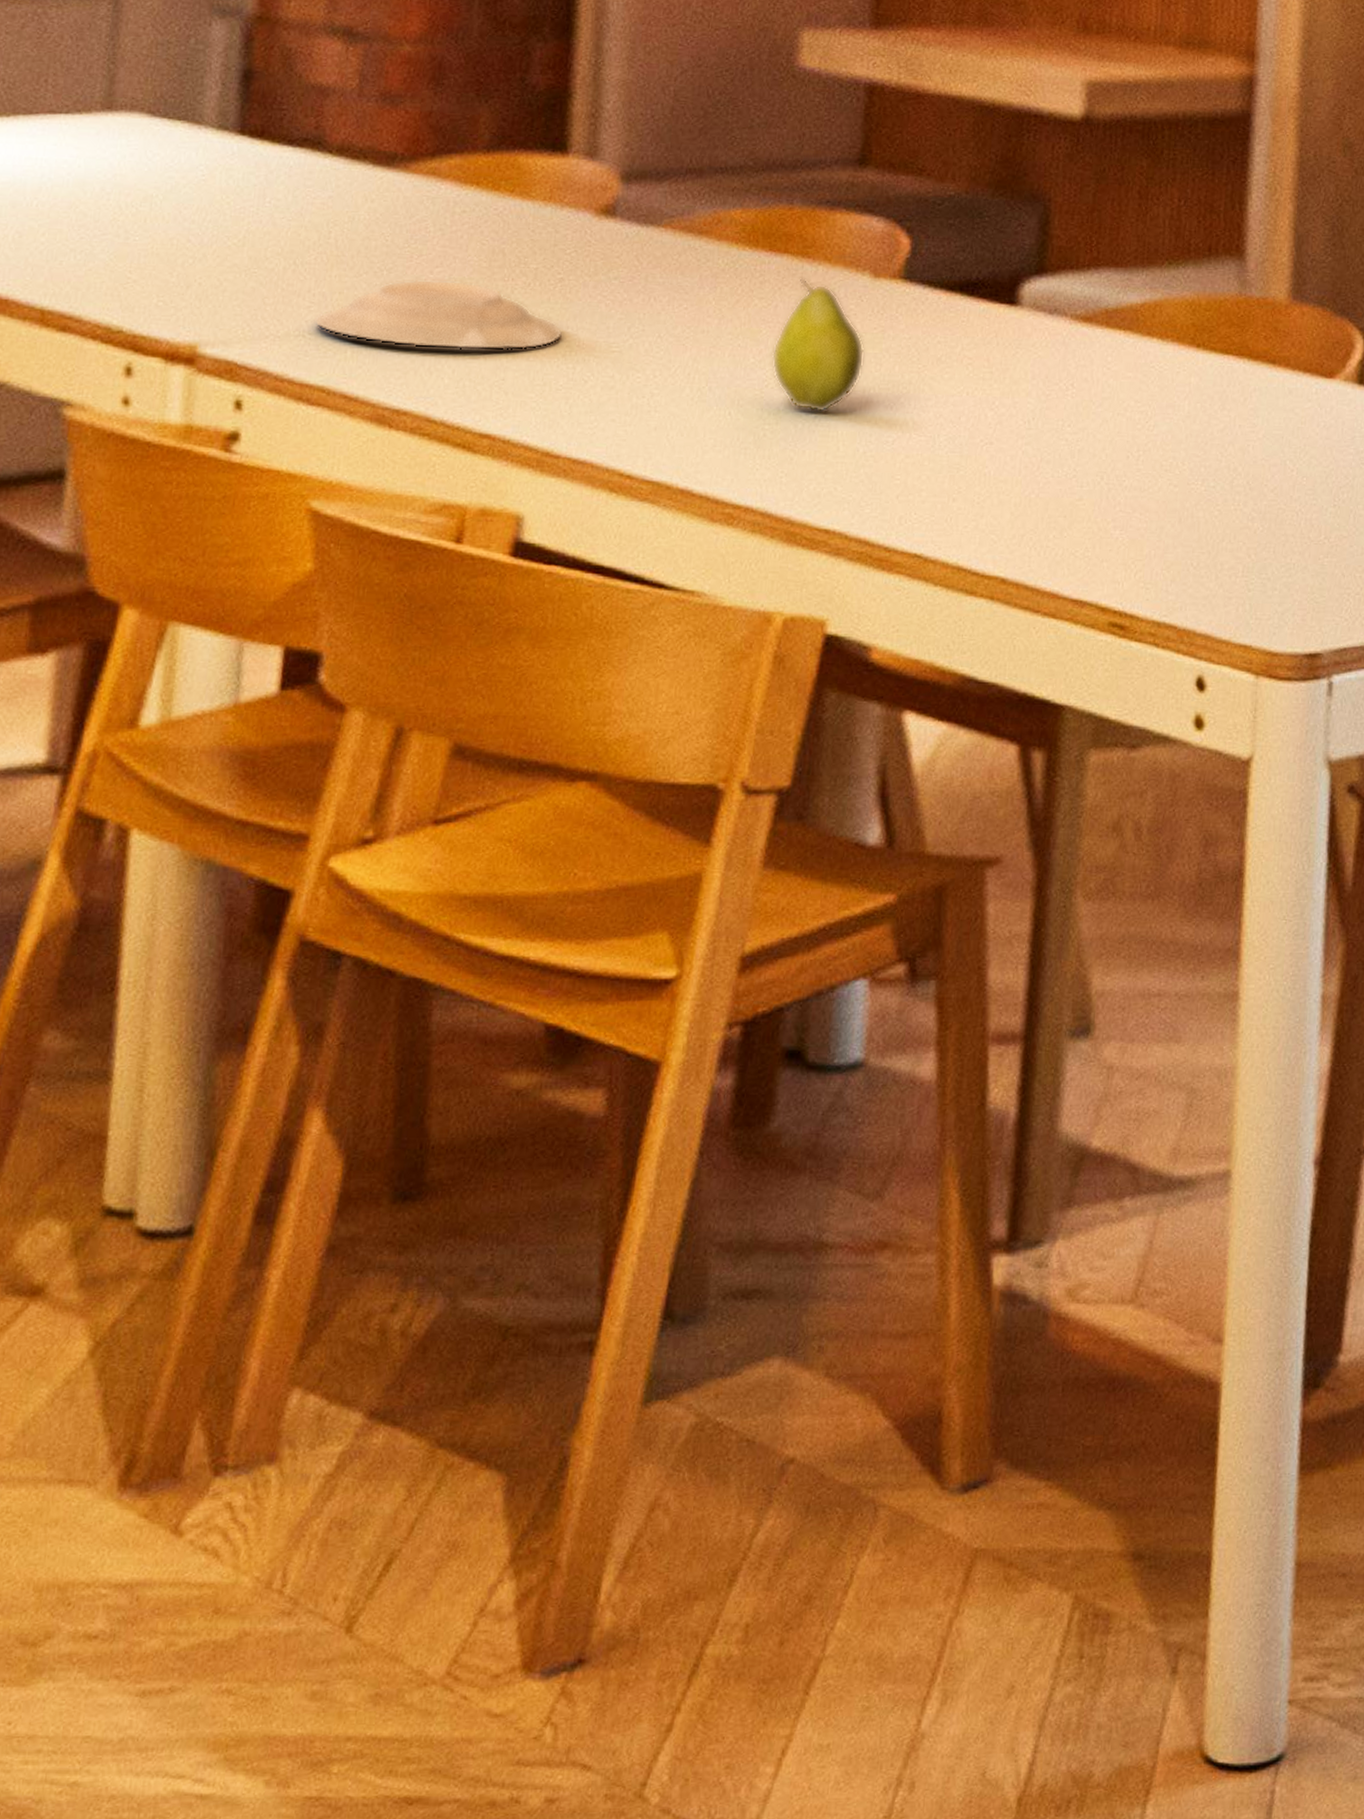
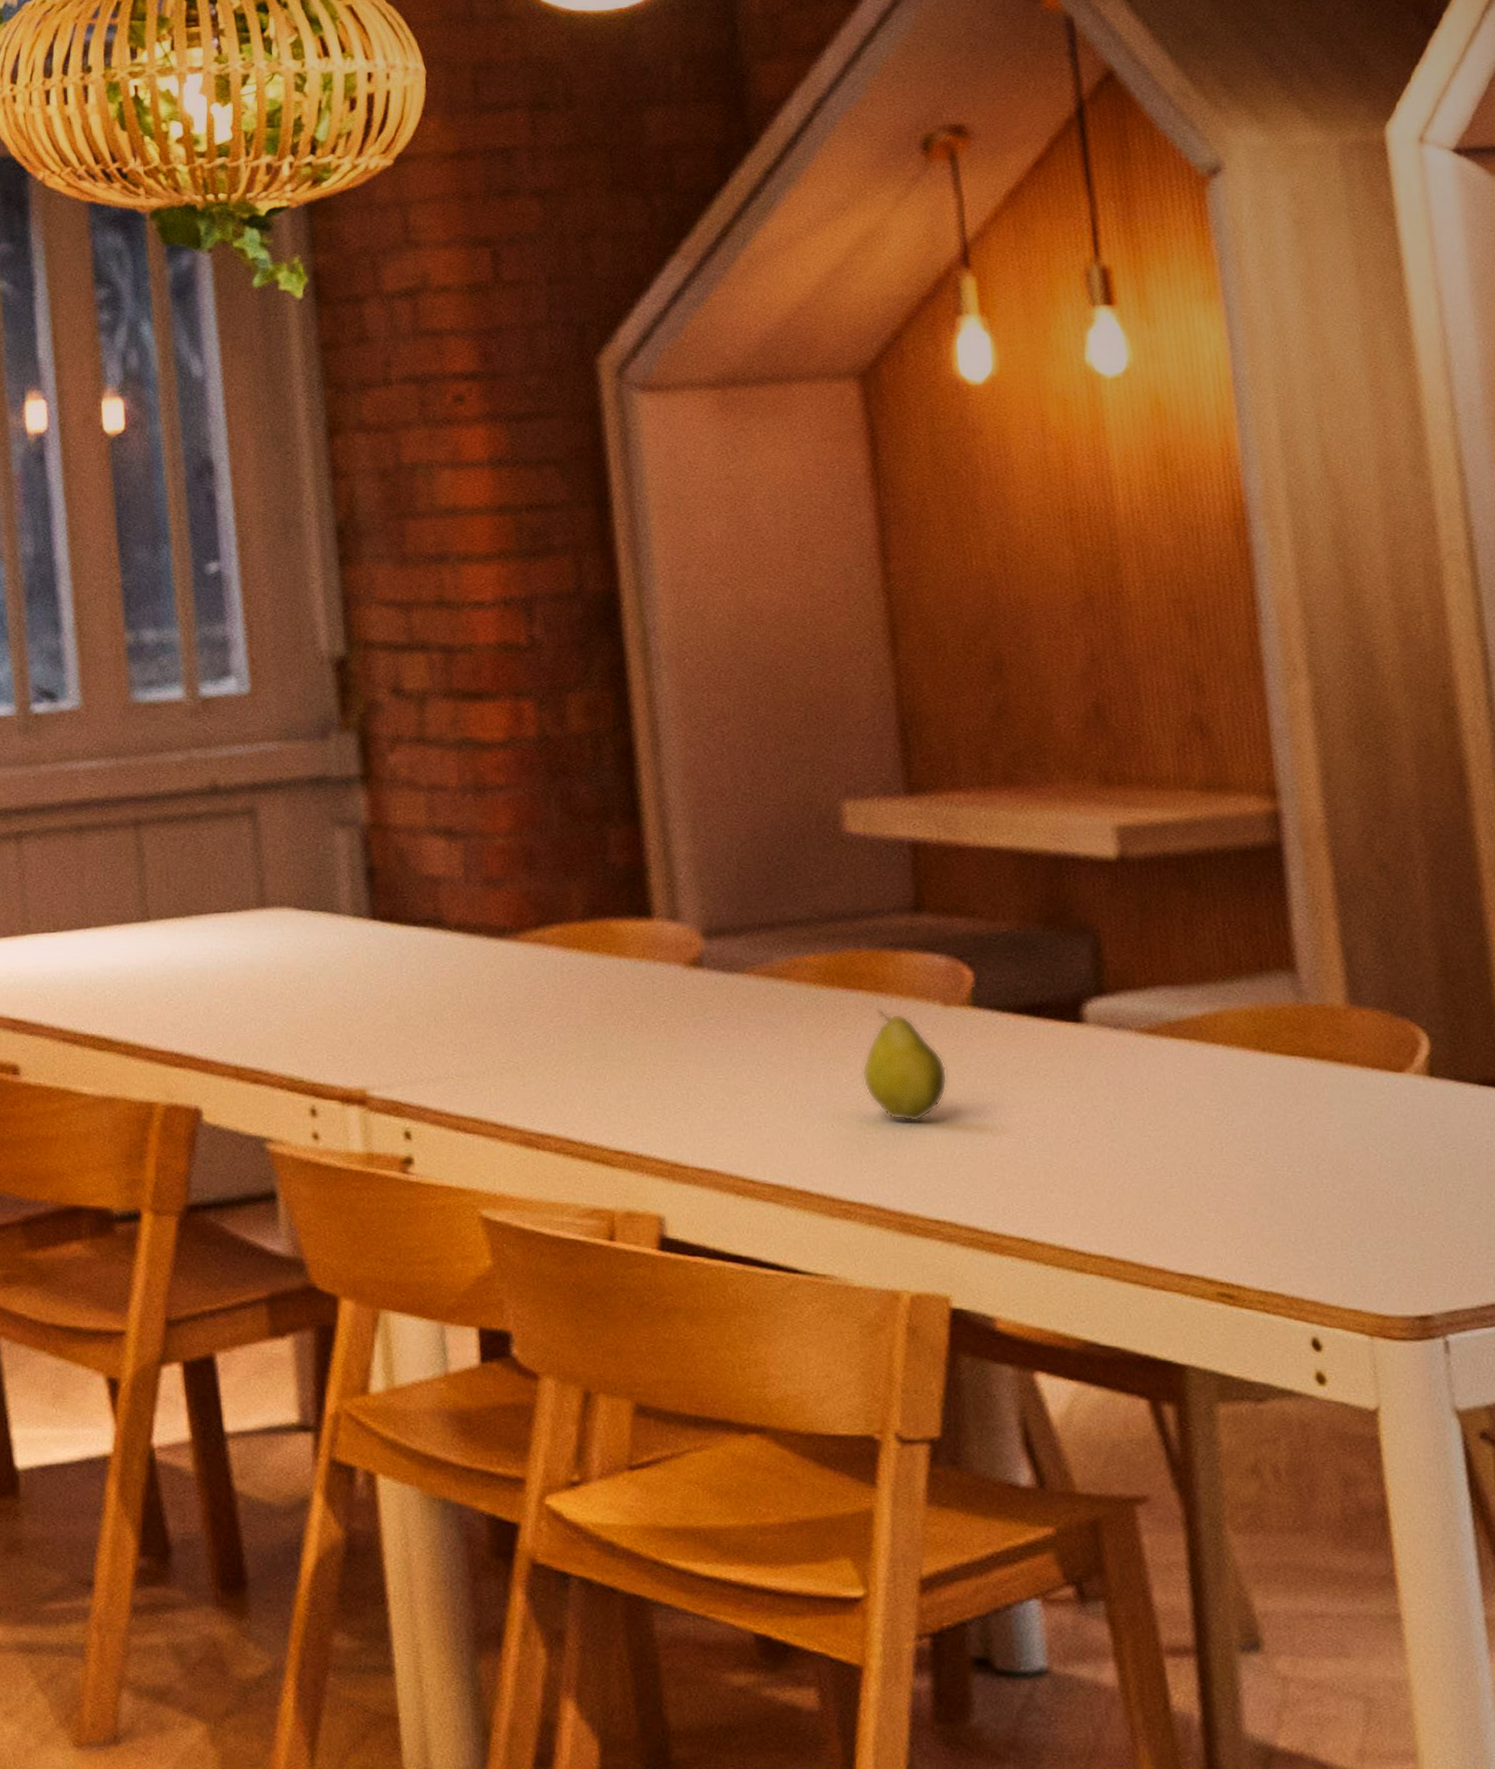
plate: present [315,279,563,351] -> none [460,1027,673,1083]

